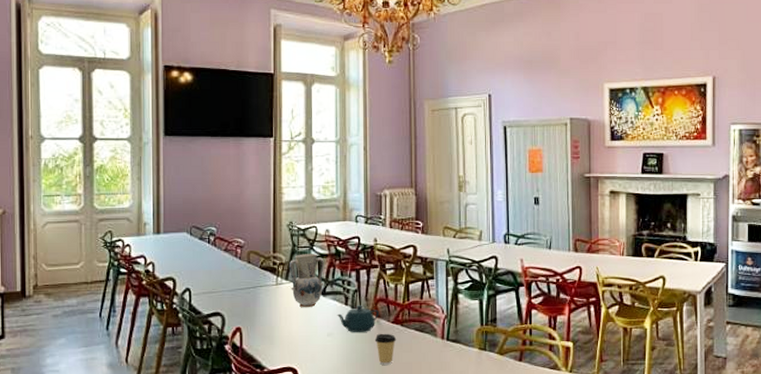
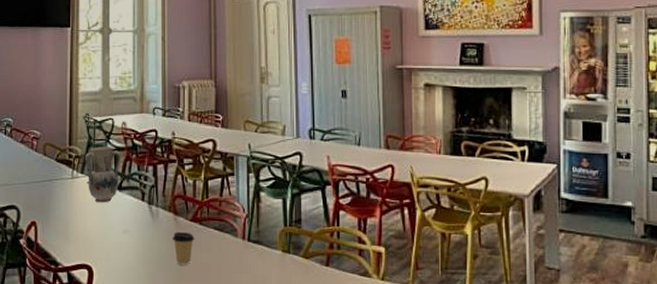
teapot: present [336,305,379,333] -> none [133,201,177,231]

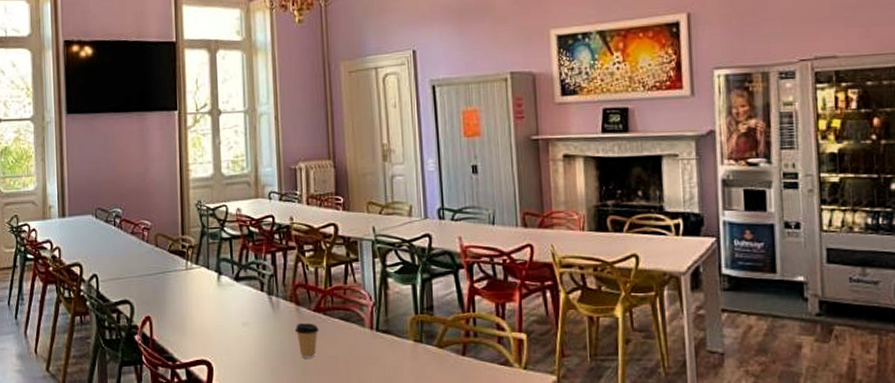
vase: present [84,147,120,203] -> none [198,235,237,295]

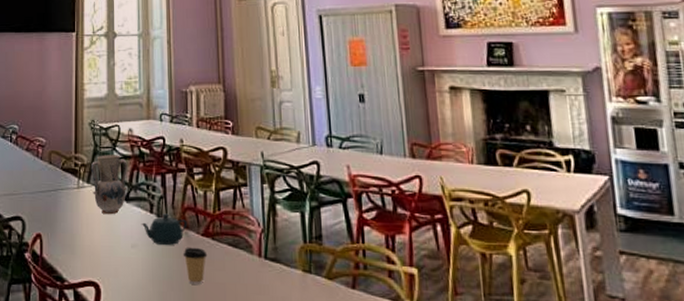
vase: none [198,235,237,295] -> present [90,155,128,215]
teapot: none [252,291,299,323] -> present [141,213,187,246]

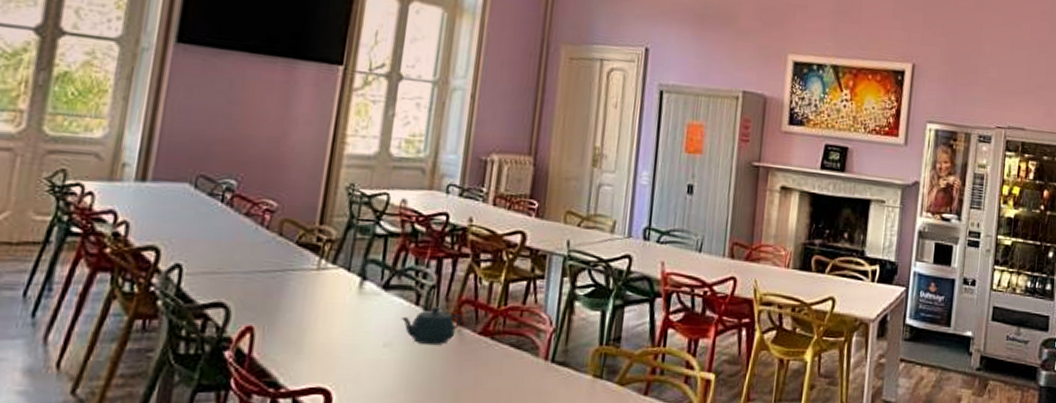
vase: present [90,155,128,215] -> none [338,229,393,306]
coffee cup: present [183,247,208,284] -> none [450,347,483,391]

